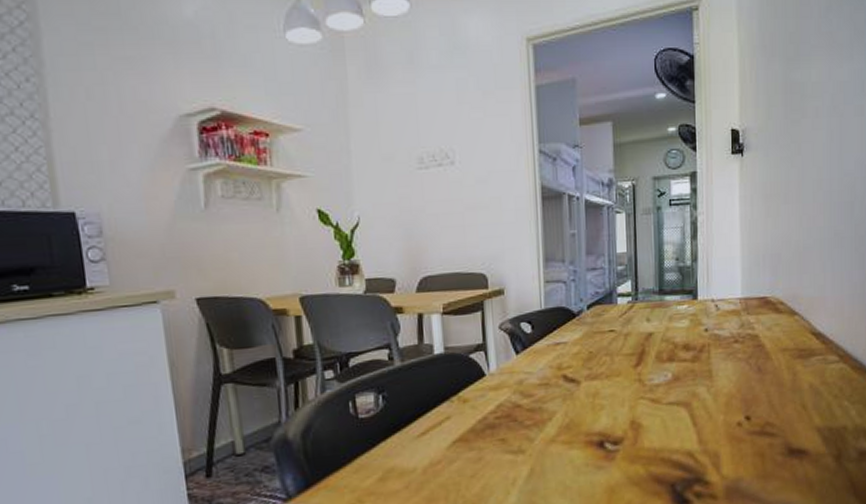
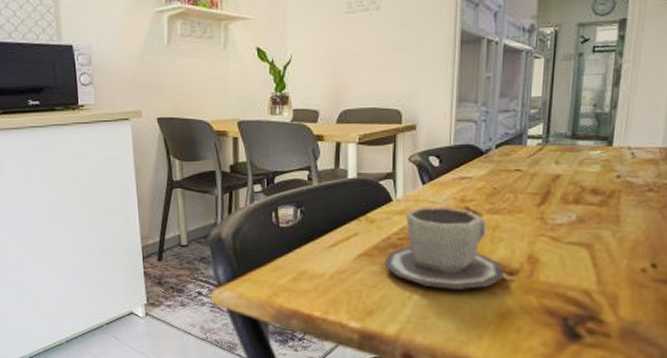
cup: none [482,377,610,469] -> present [384,208,505,290]

